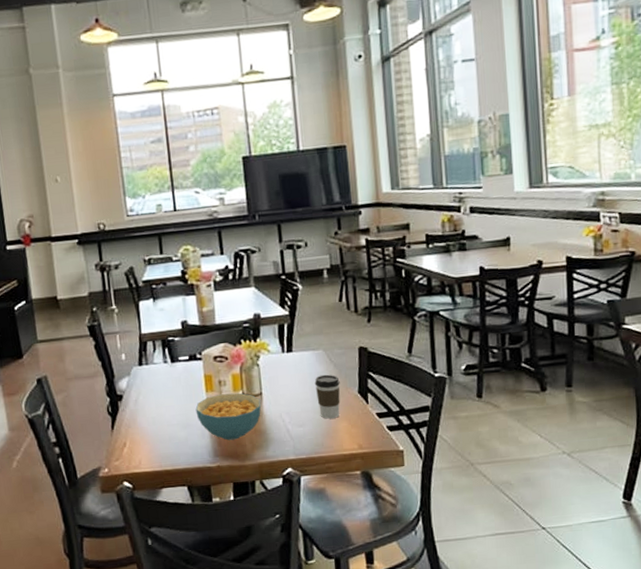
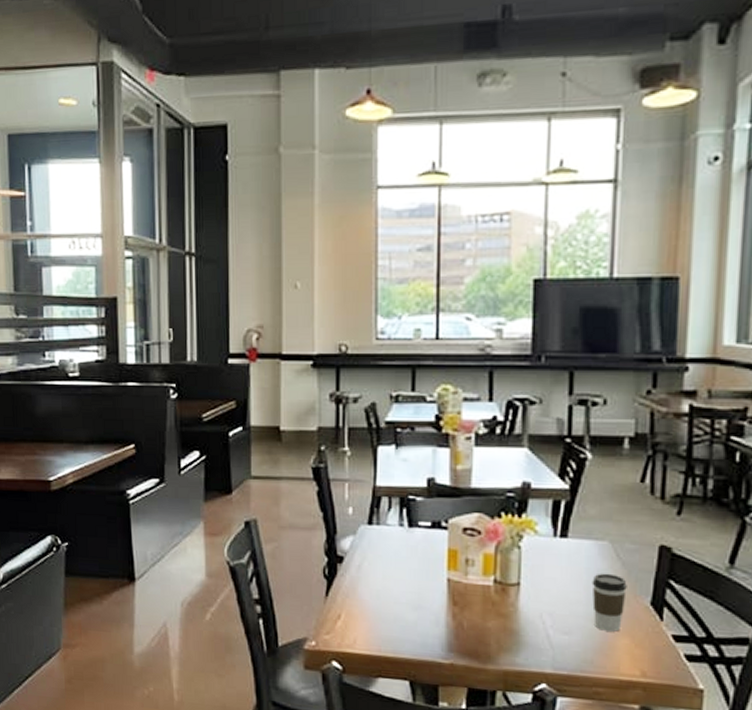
cereal bowl: present [195,393,261,441] -> none [431,575,518,636]

